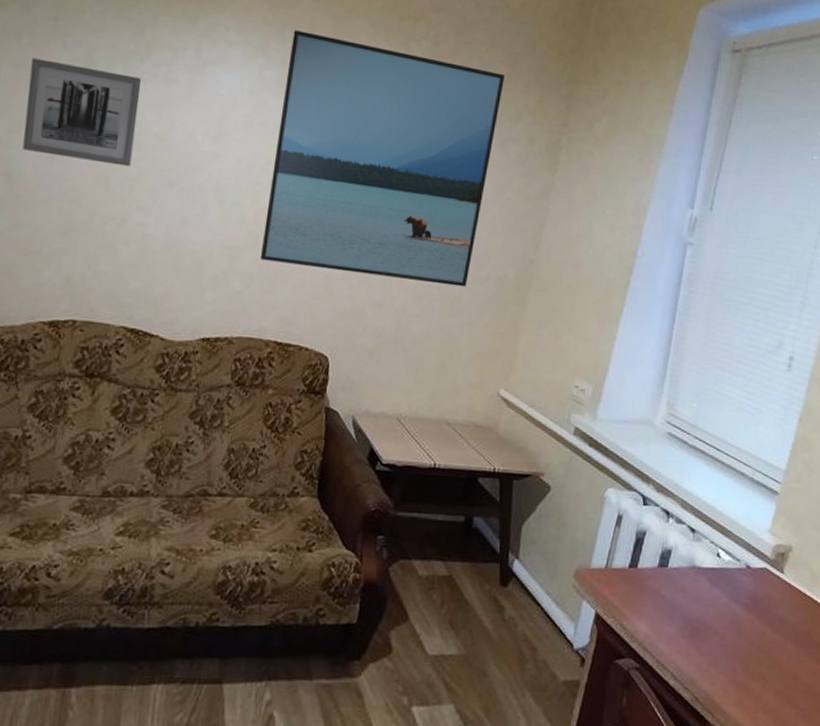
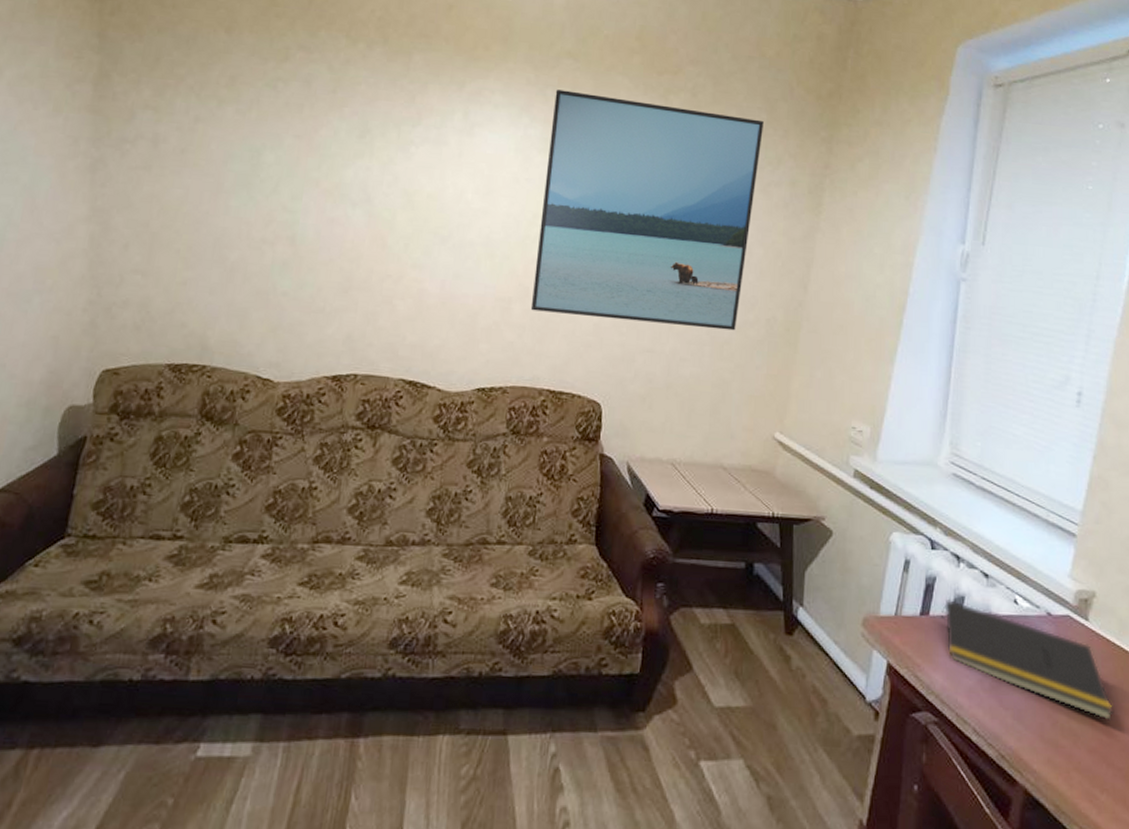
wall art: present [22,58,141,167] -> none [305,129,414,226]
notepad: none [648,552,800,665] -> present [940,598,1113,721]

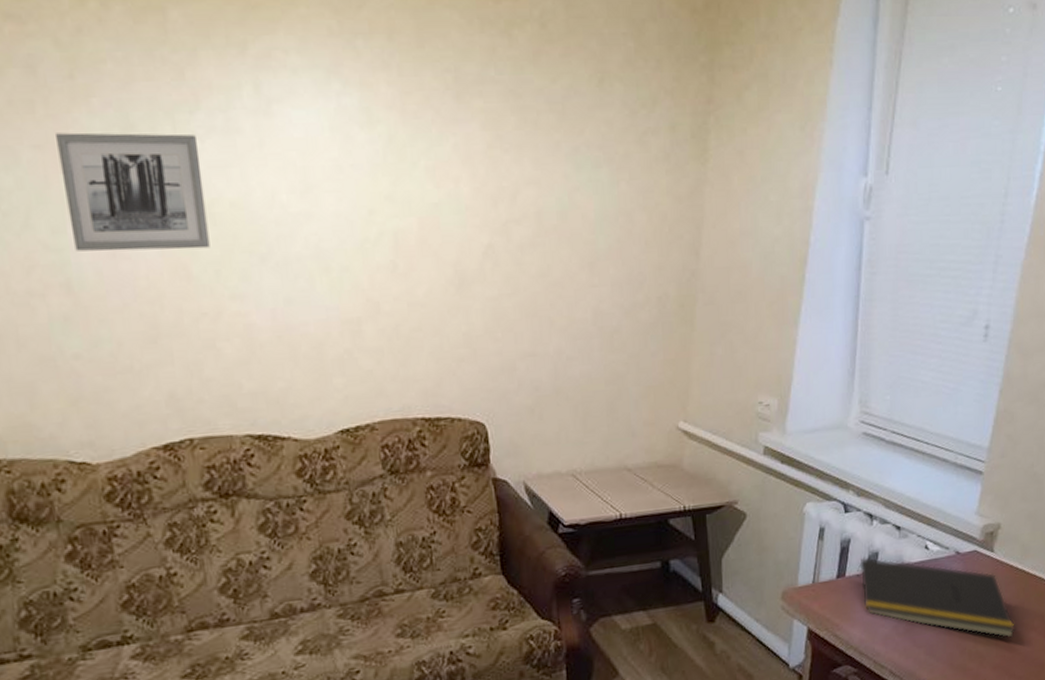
wall art: none [305,129,414,226] -> present [56,132,210,252]
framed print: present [530,89,764,331] -> none [368,38,632,330]

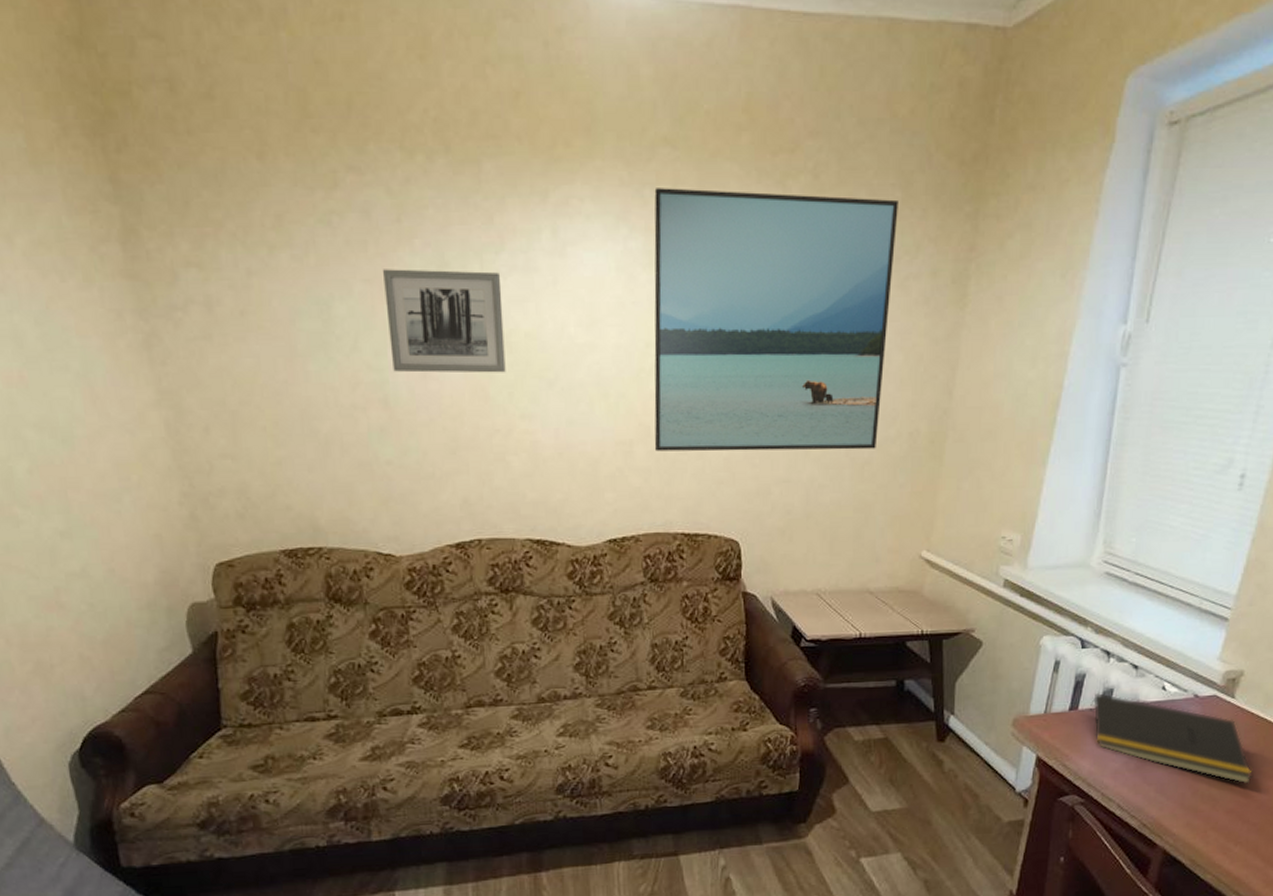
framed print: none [368,38,632,330] -> present [654,188,898,452]

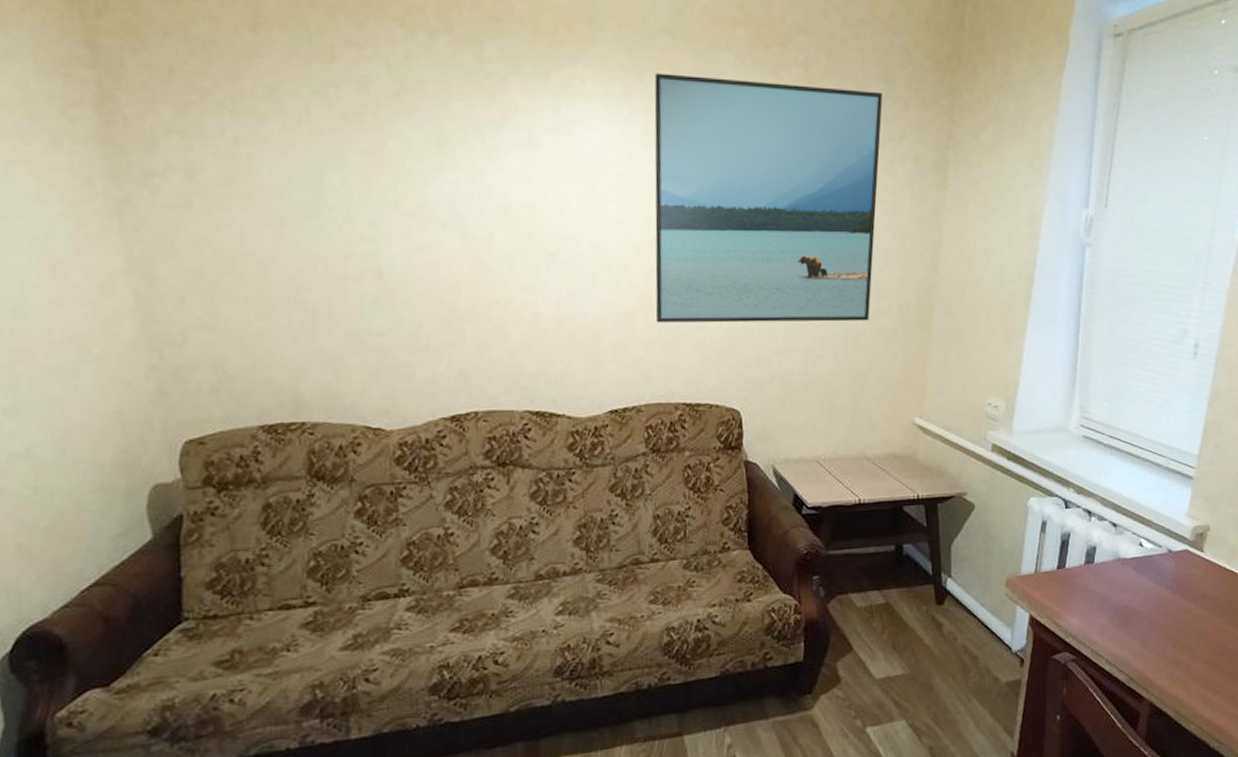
wall art: present [383,269,506,373] -> none [380,141,506,245]
notepad: present [1089,692,1252,784] -> none [1075,550,1224,635]

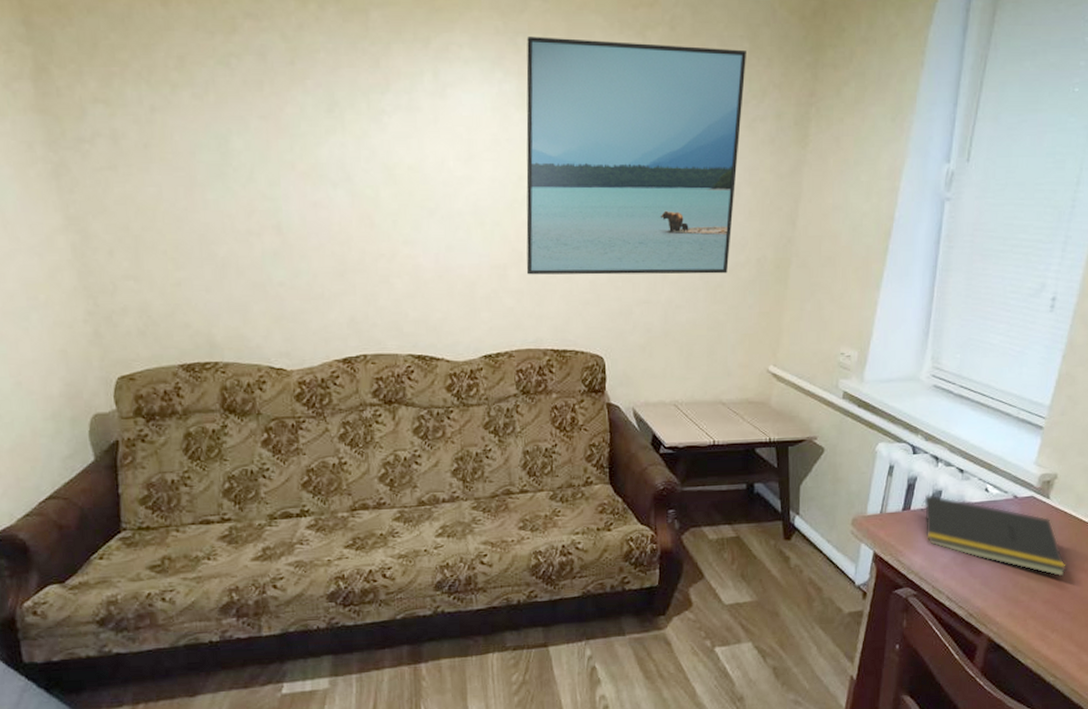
notepad: none [1075,550,1224,635] -> present [920,494,1066,577]

